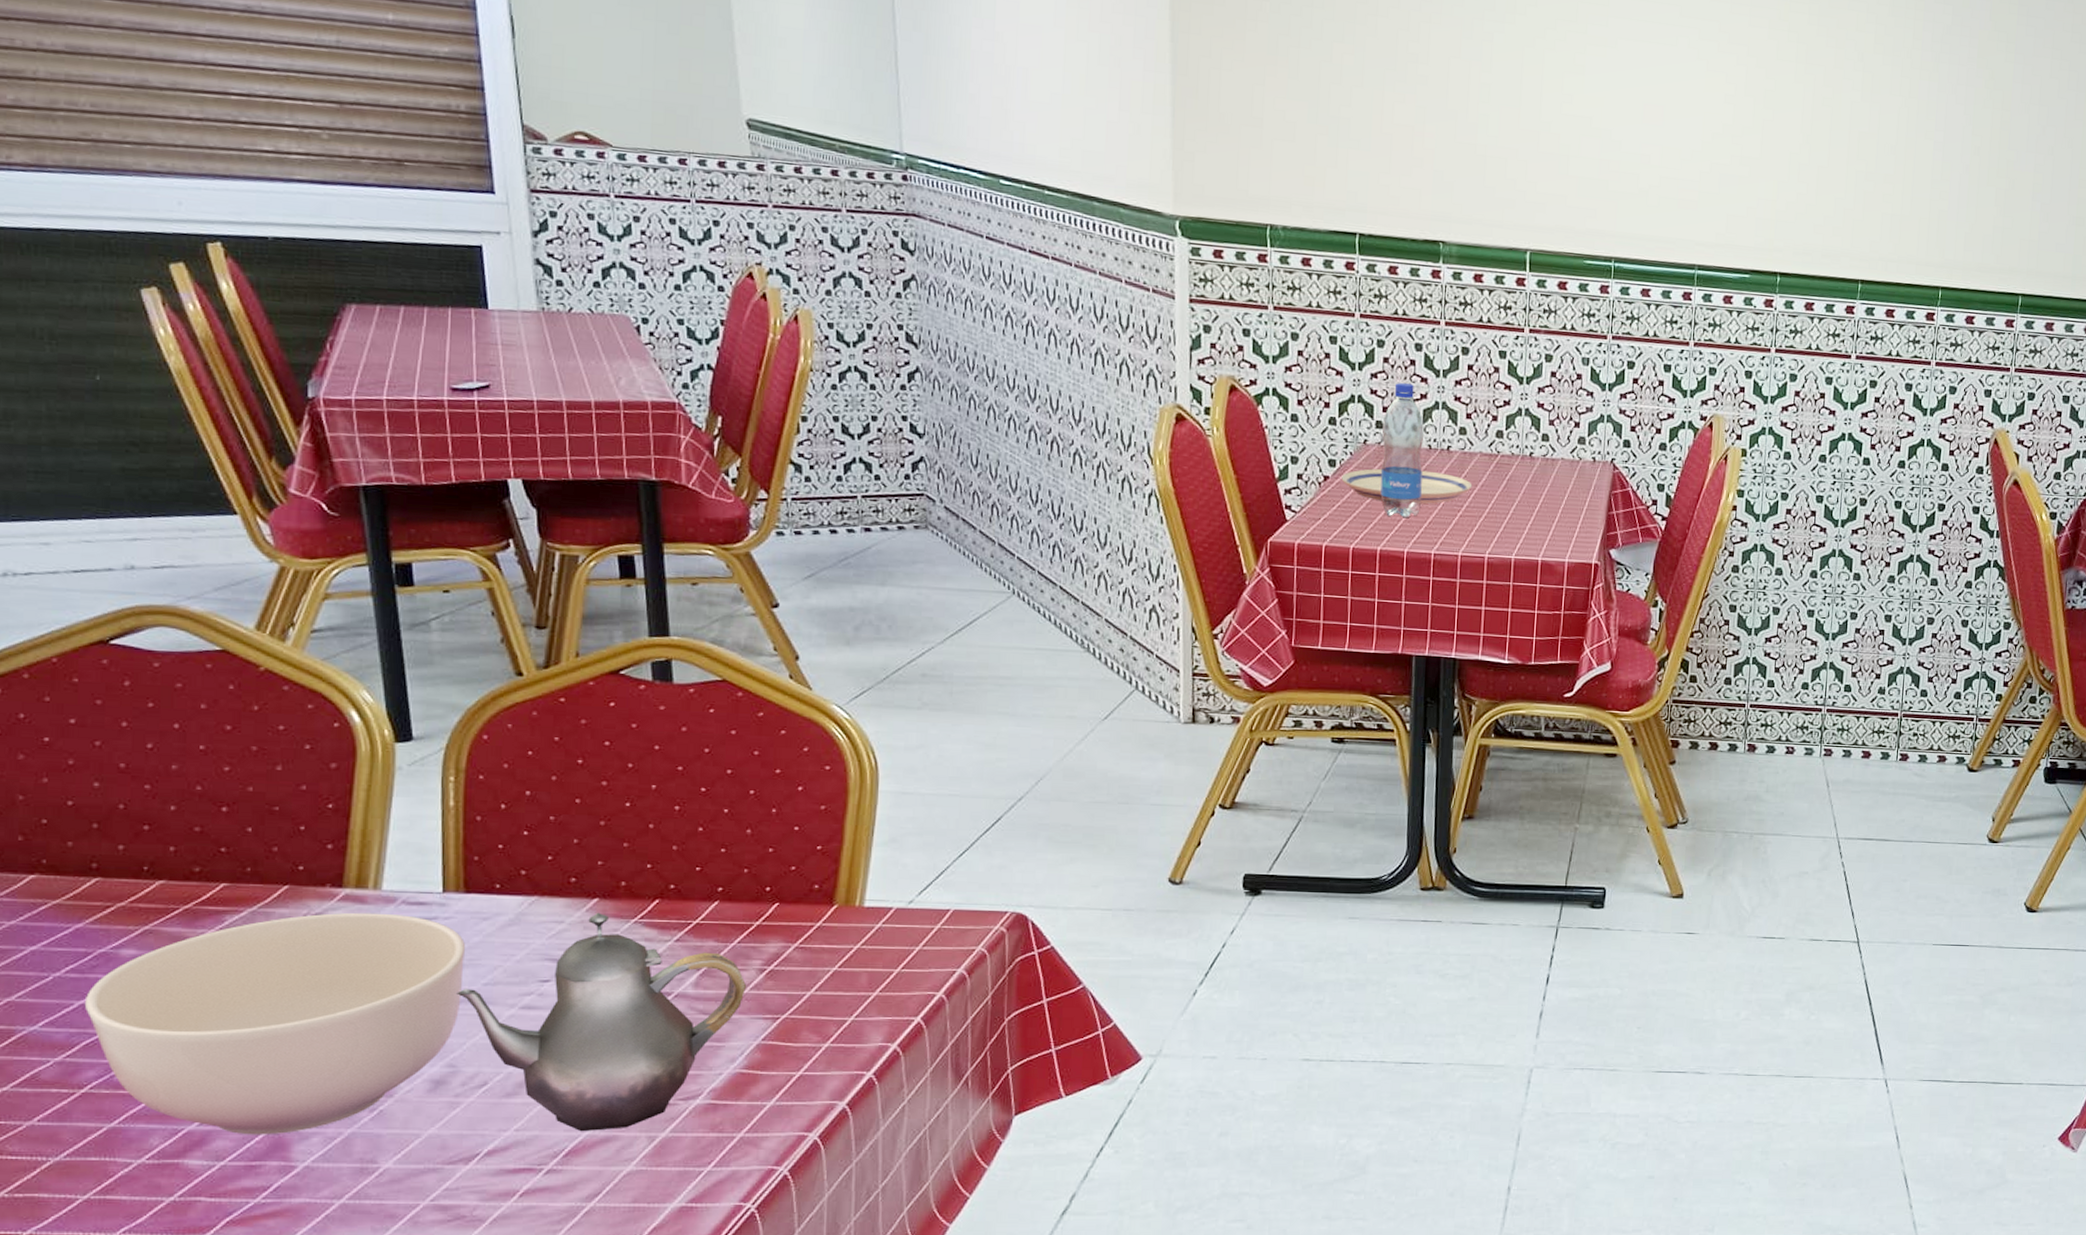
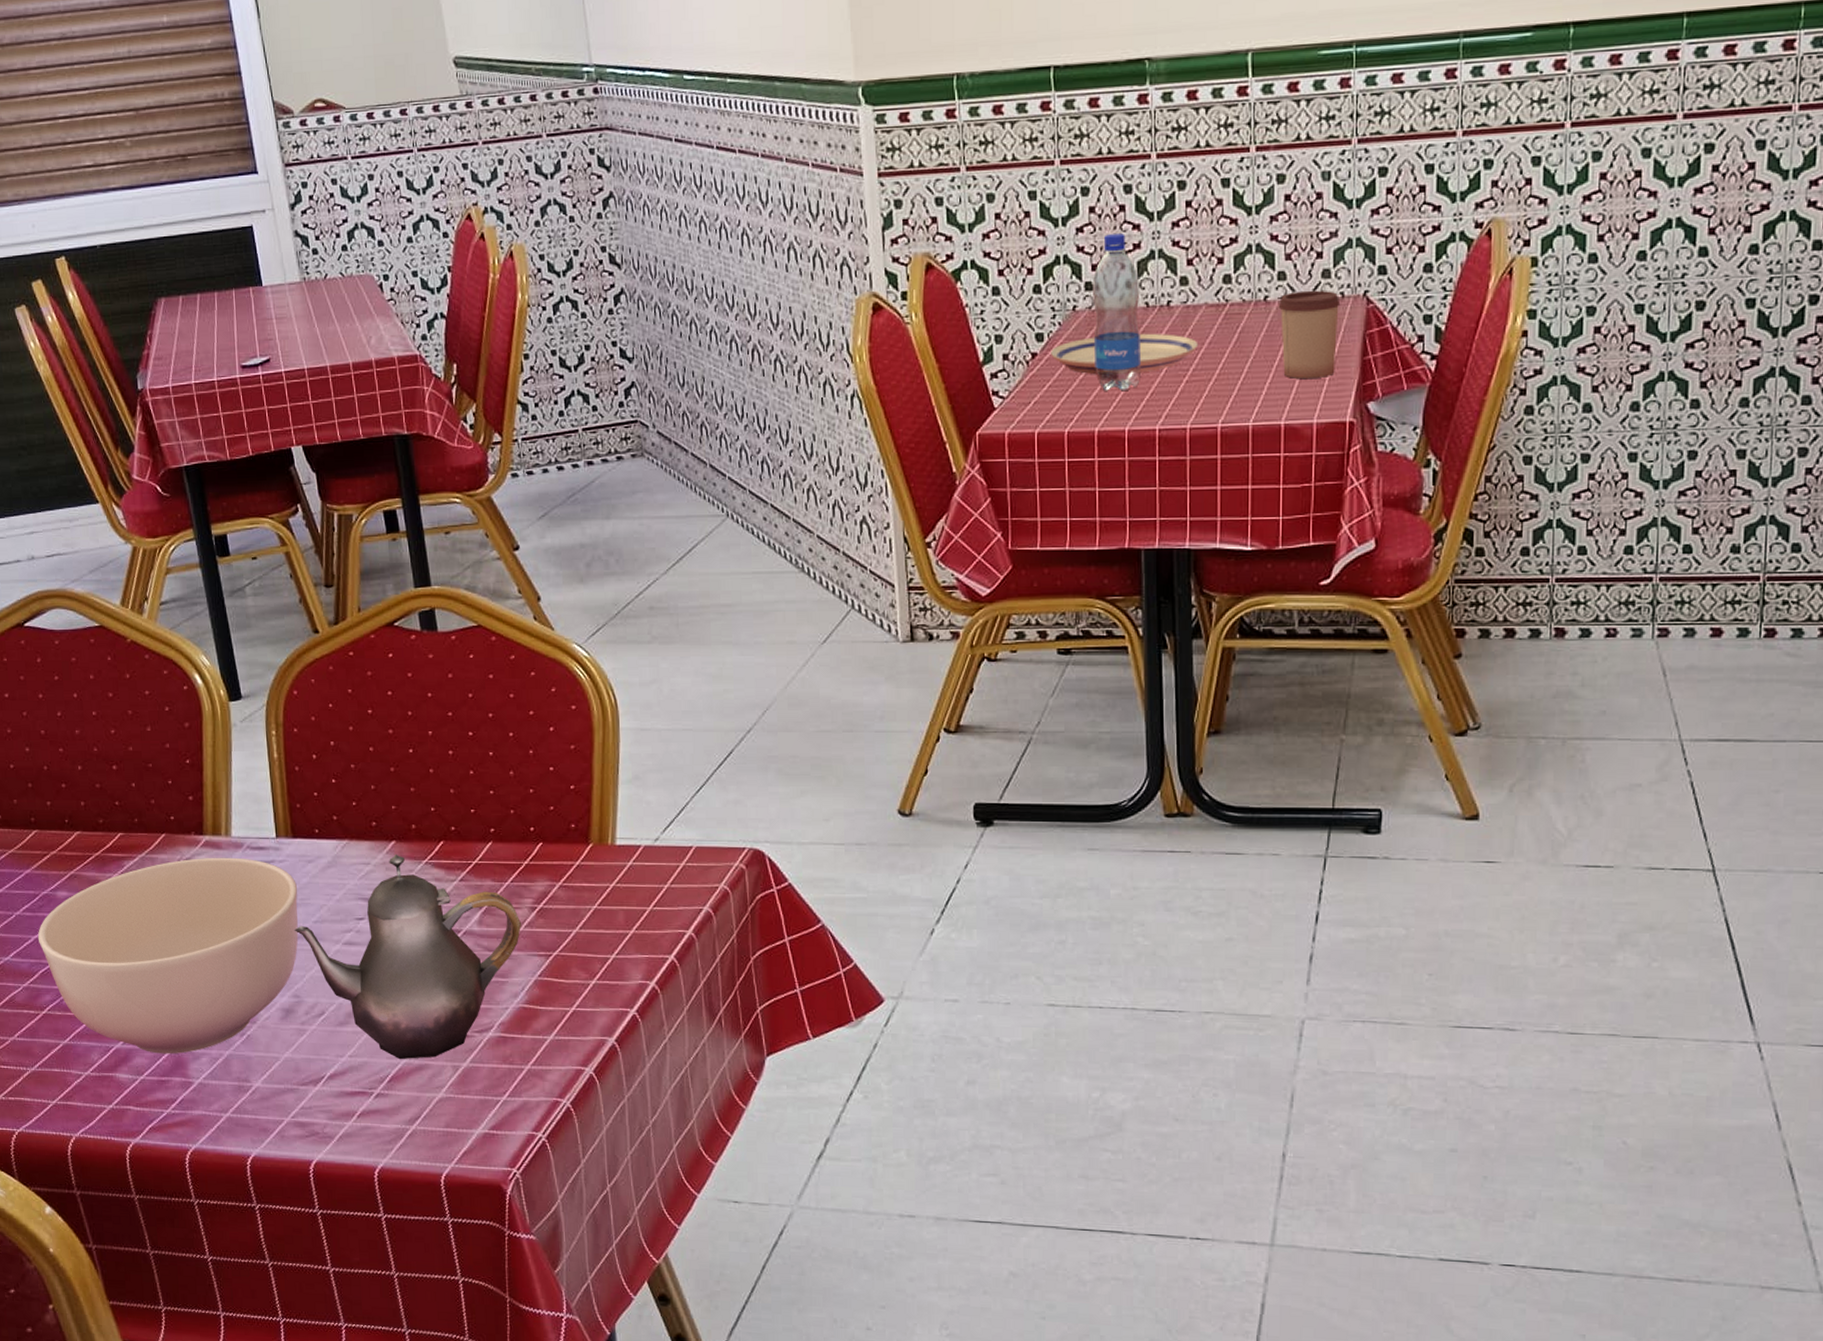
cup: none [1541,452,1592,525] -> present [1278,290,1341,379]

